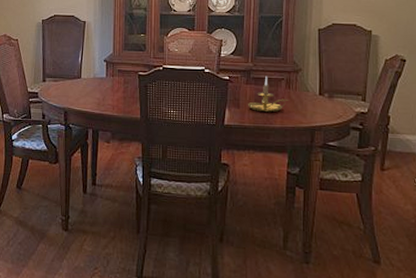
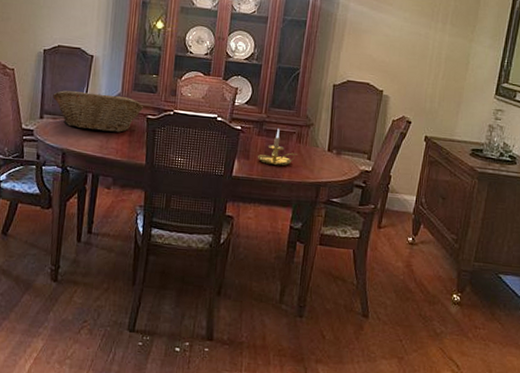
fruit basket: none [52,55,134,90] -> present [52,90,143,133]

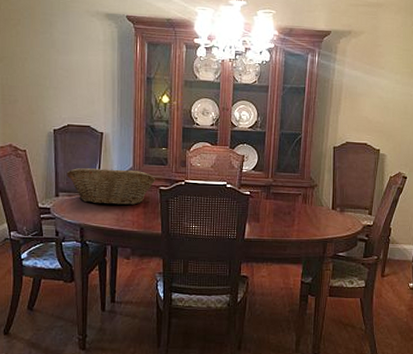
candle holder: present [257,129,298,166] -> none [266,192,304,226]

